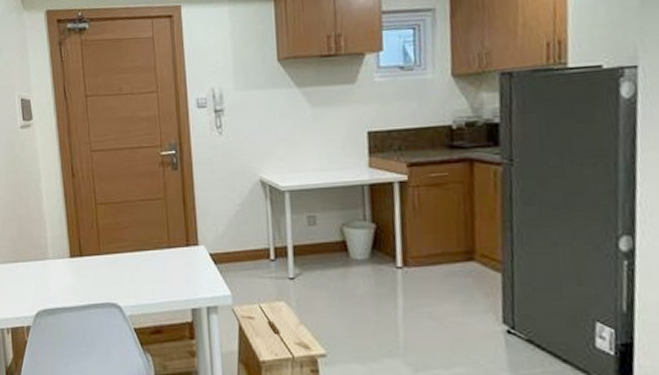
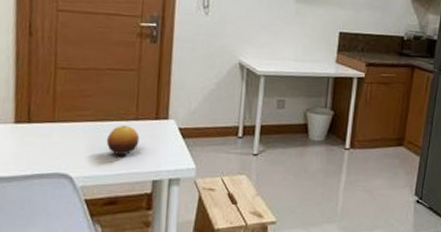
fruit: none [145,253,175,283] -> present [106,125,140,155]

